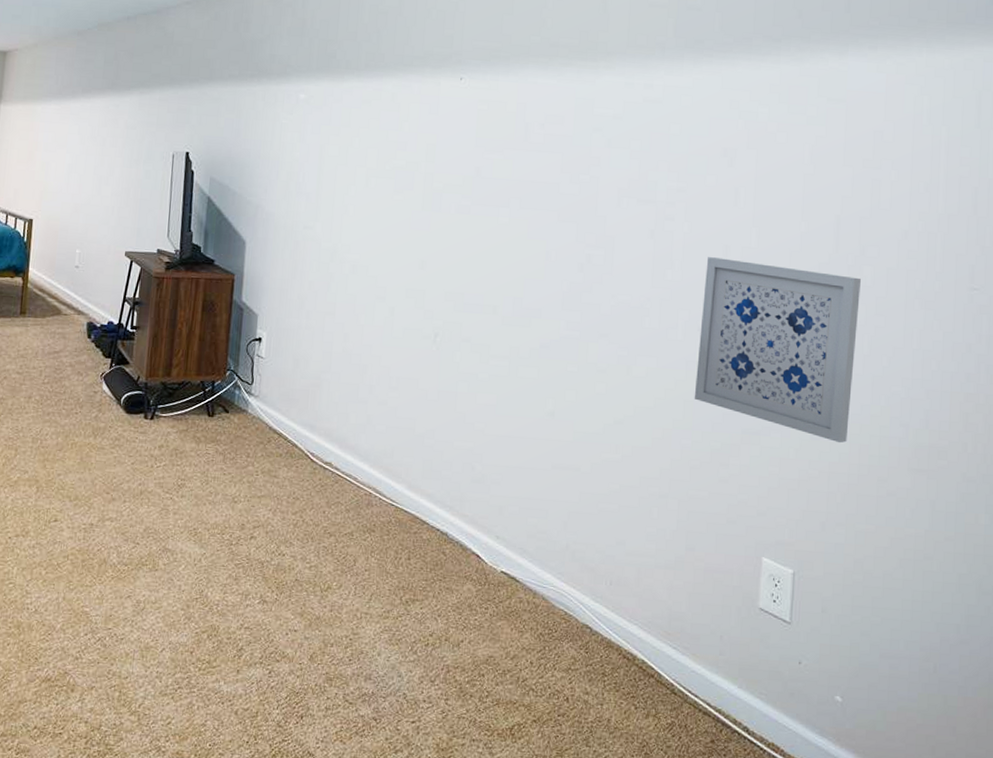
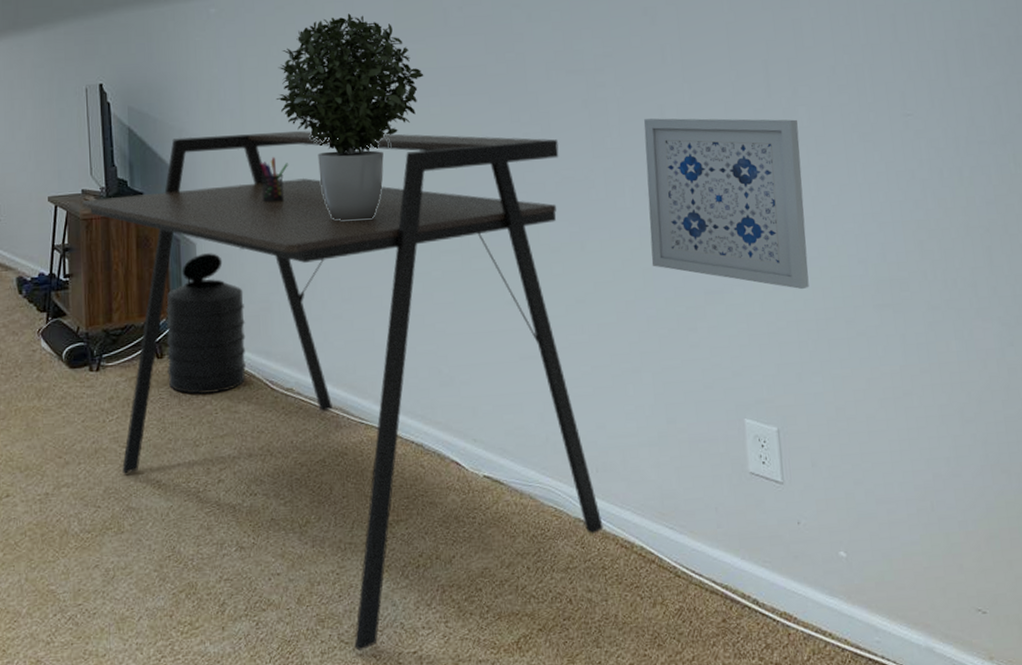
desk: none [156,213,619,713] -> present [82,130,603,652]
trash can: none [216,325,297,457] -> present [166,253,246,394]
pen holder: none [326,244,356,287] -> present [260,157,289,203]
potted plant: none [351,116,498,316] -> present [276,13,424,221]

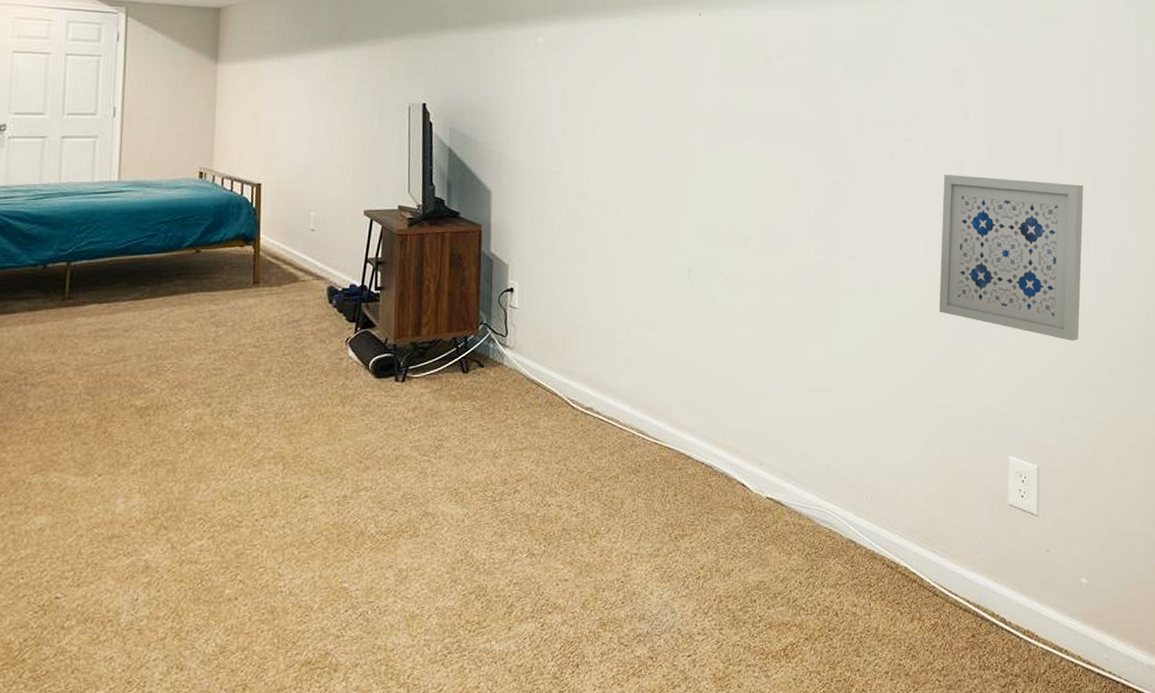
desk: present [82,130,603,652] -> none [398,161,872,654]
trash can: present [166,253,246,394] -> none [472,275,551,409]
pen holder: present [260,157,289,203] -> none [576,187,605,230]
potted plant: present [276,13,424,221] -> none [596,53,742,252]

